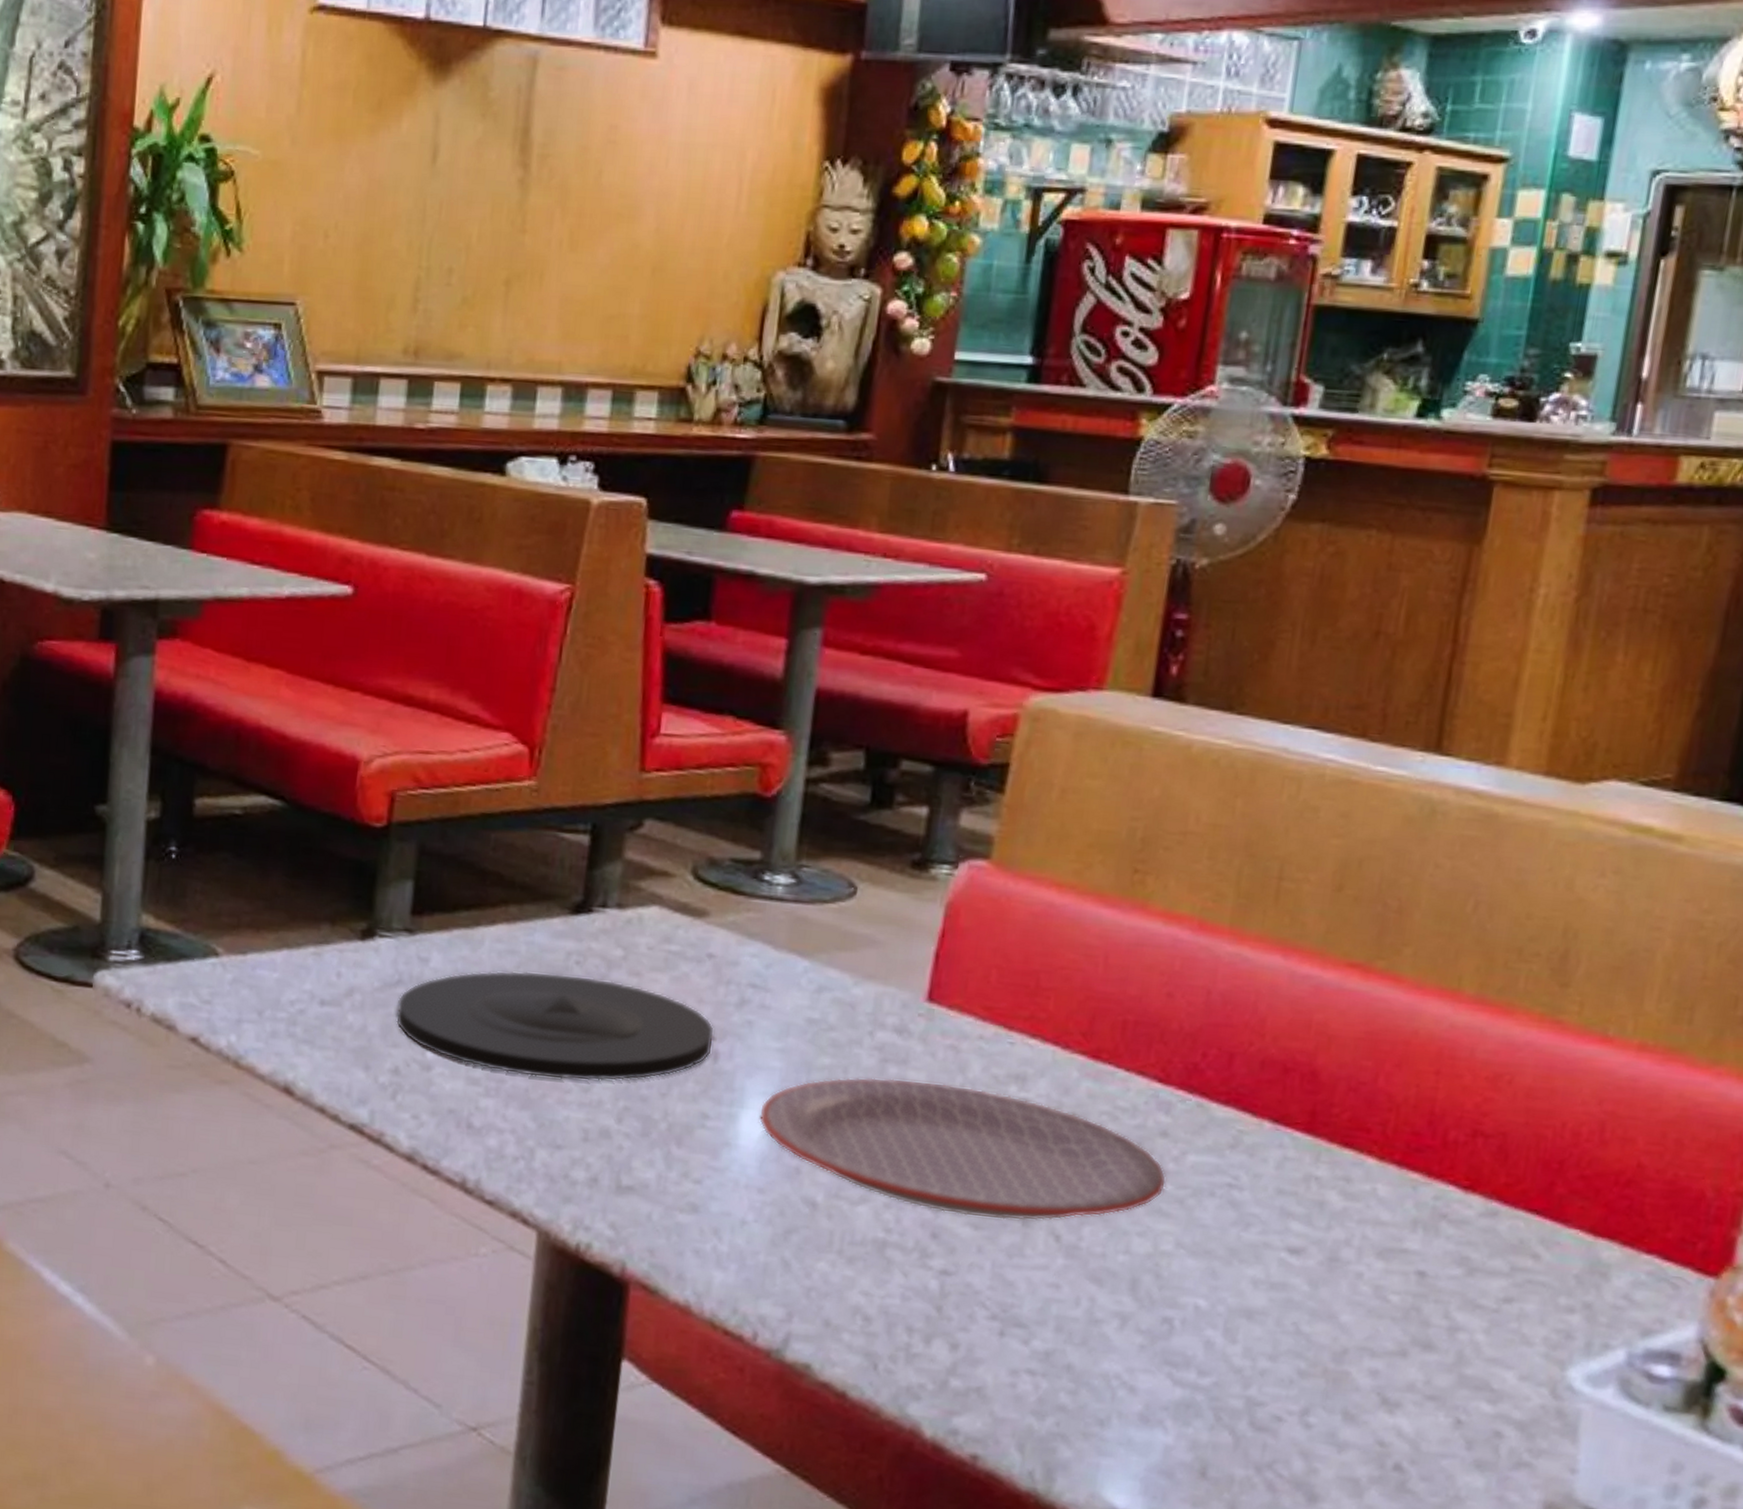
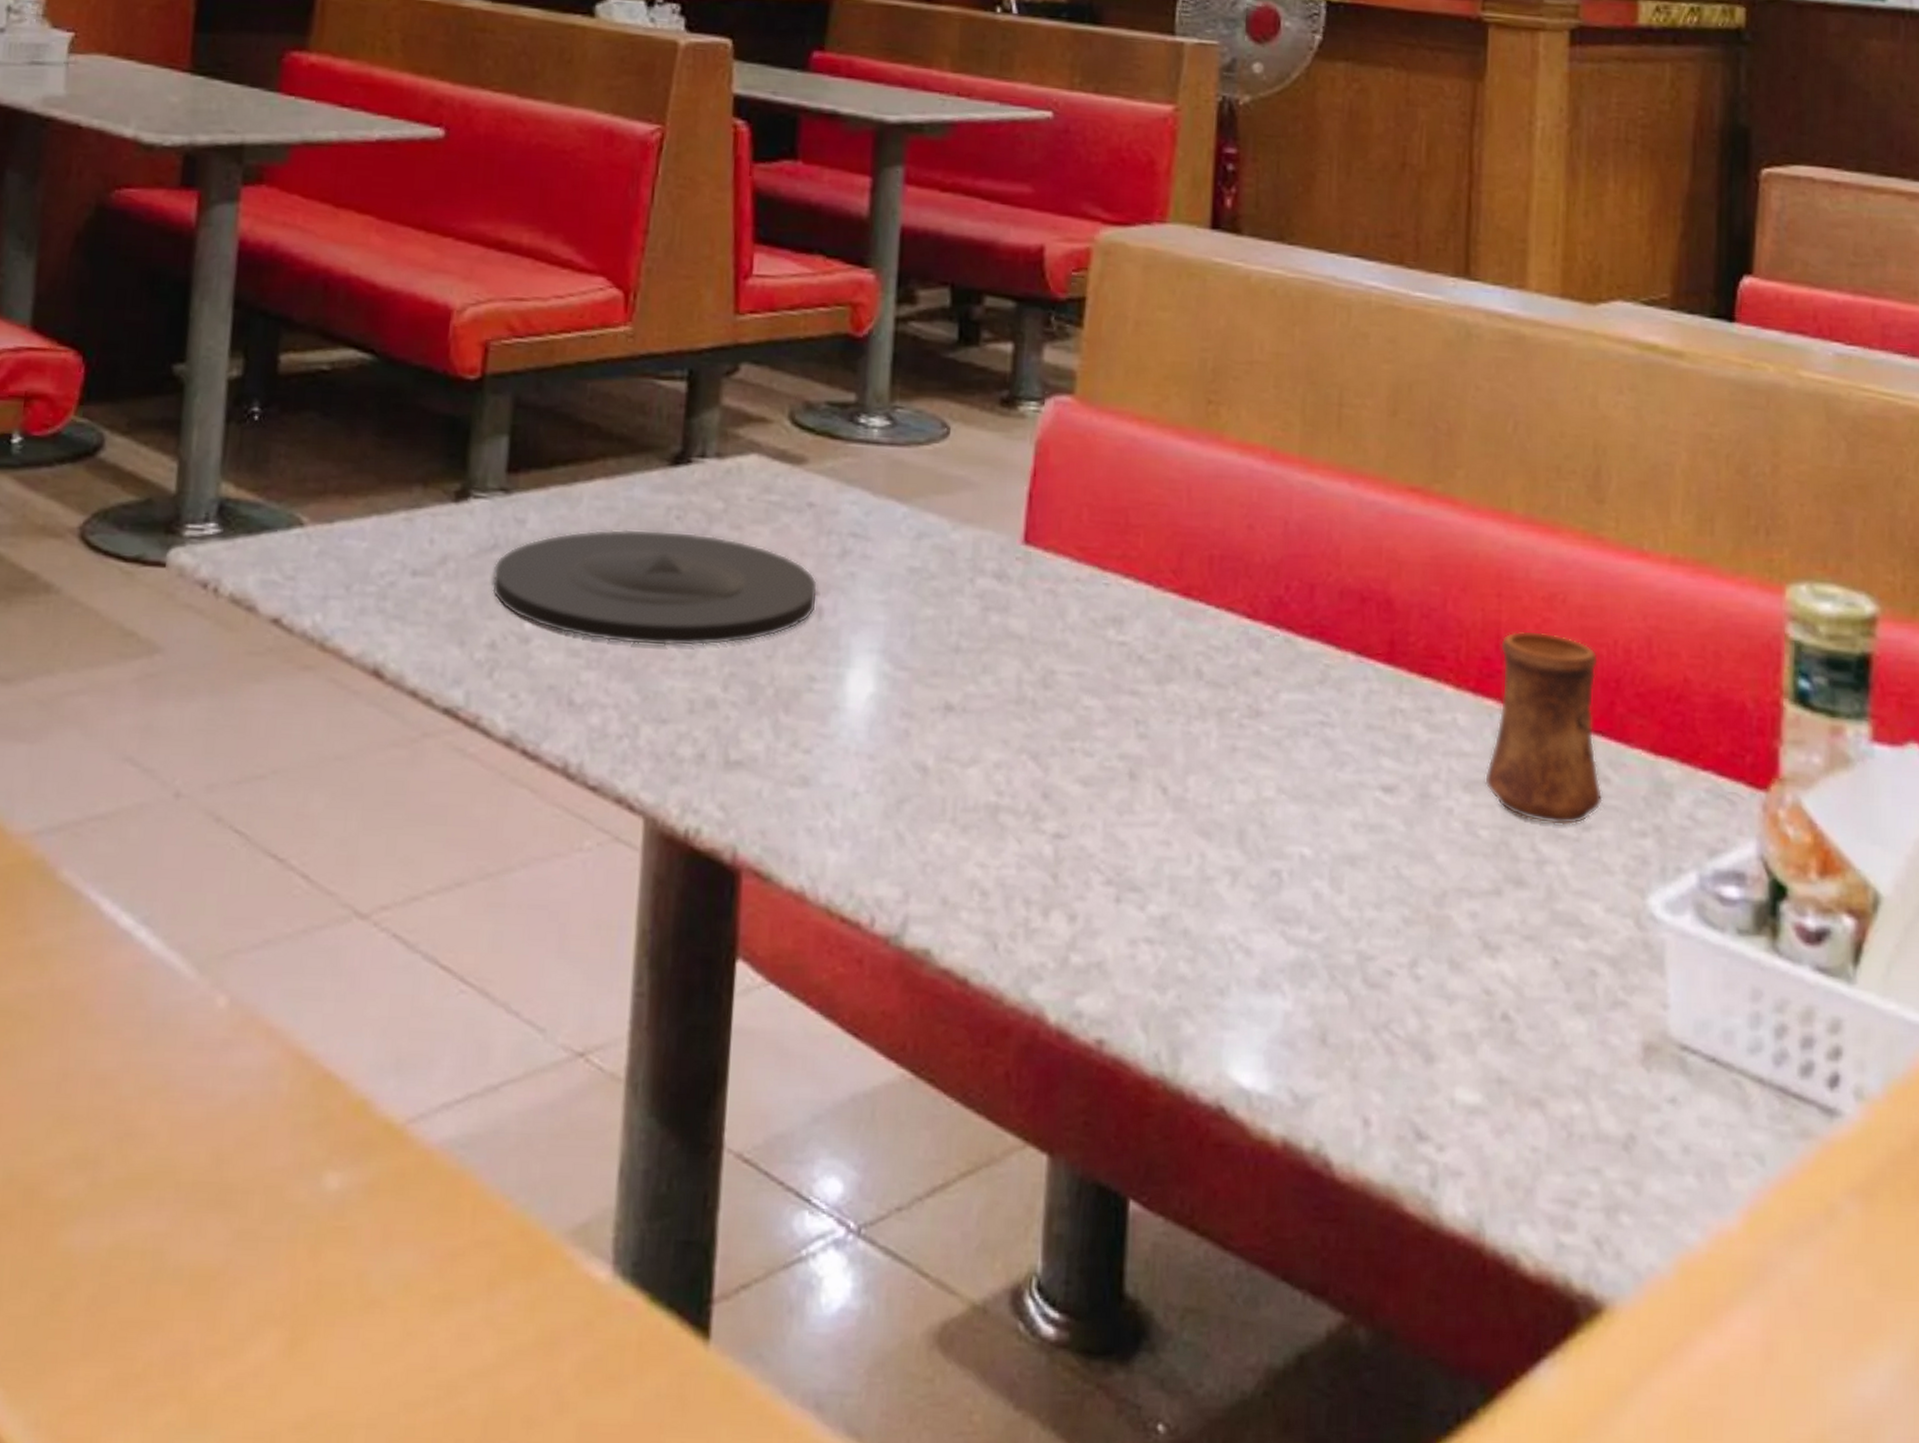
plate: present [758,1077,1167,1221] -> none [865,627,1263,774]
cup: none [1400,1108,1543,1297] -> present [1484,630,1603,825]

